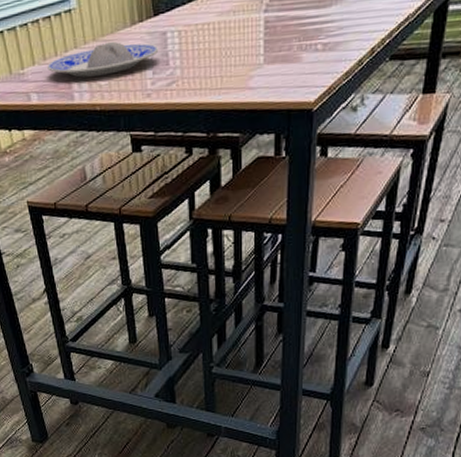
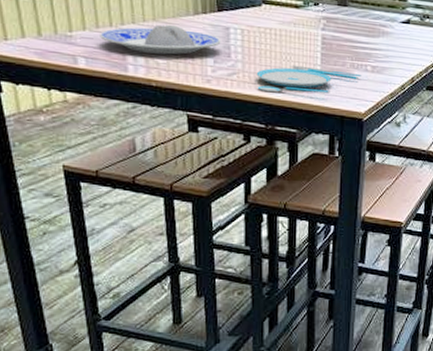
plate: none [195,56,312,97] -> present [256,65,362,93]

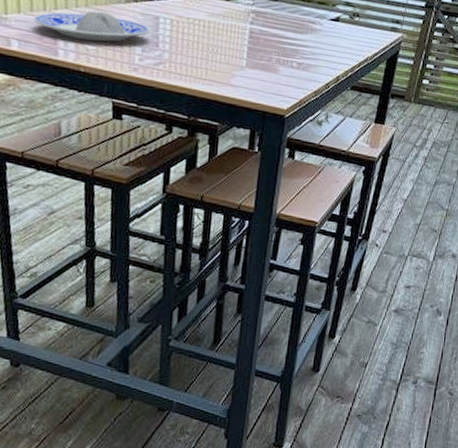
plate: present [256,65,362,93] -> none [182,57,288,88]

